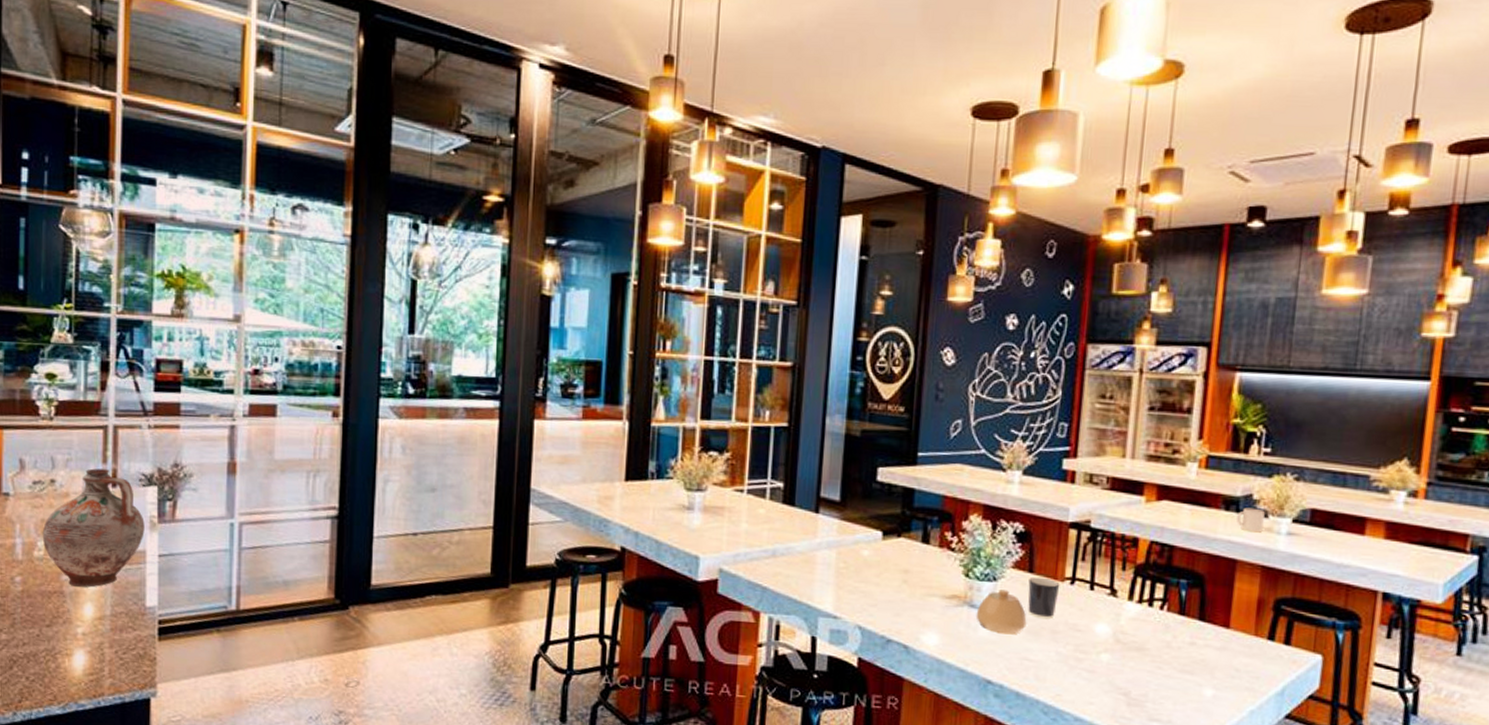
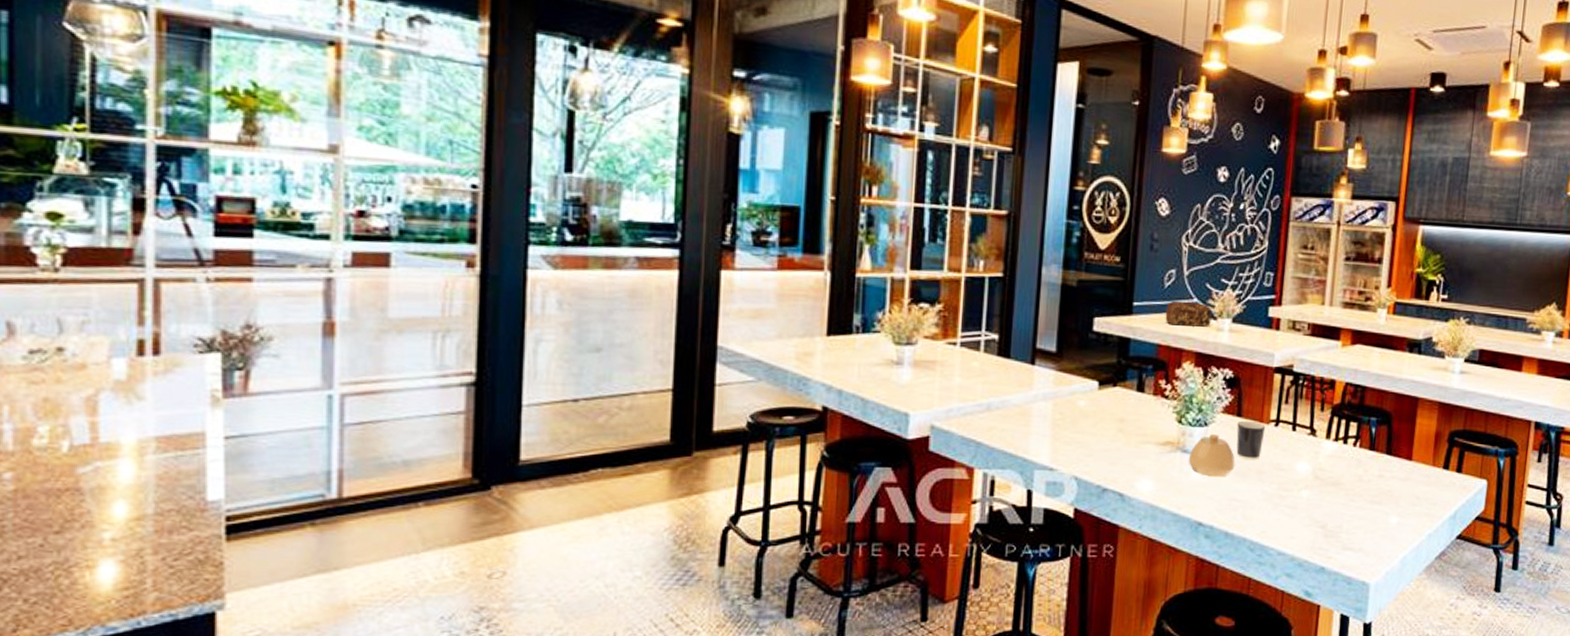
ceramic jug: present [42,468,145,588] -> none [45,332,203,481]
bread loaf: none [951,451,1001,479] -> present [1165,300,1212,327]
mug: present [1235,507,1265,533] -> none [1418,349,1442,372]

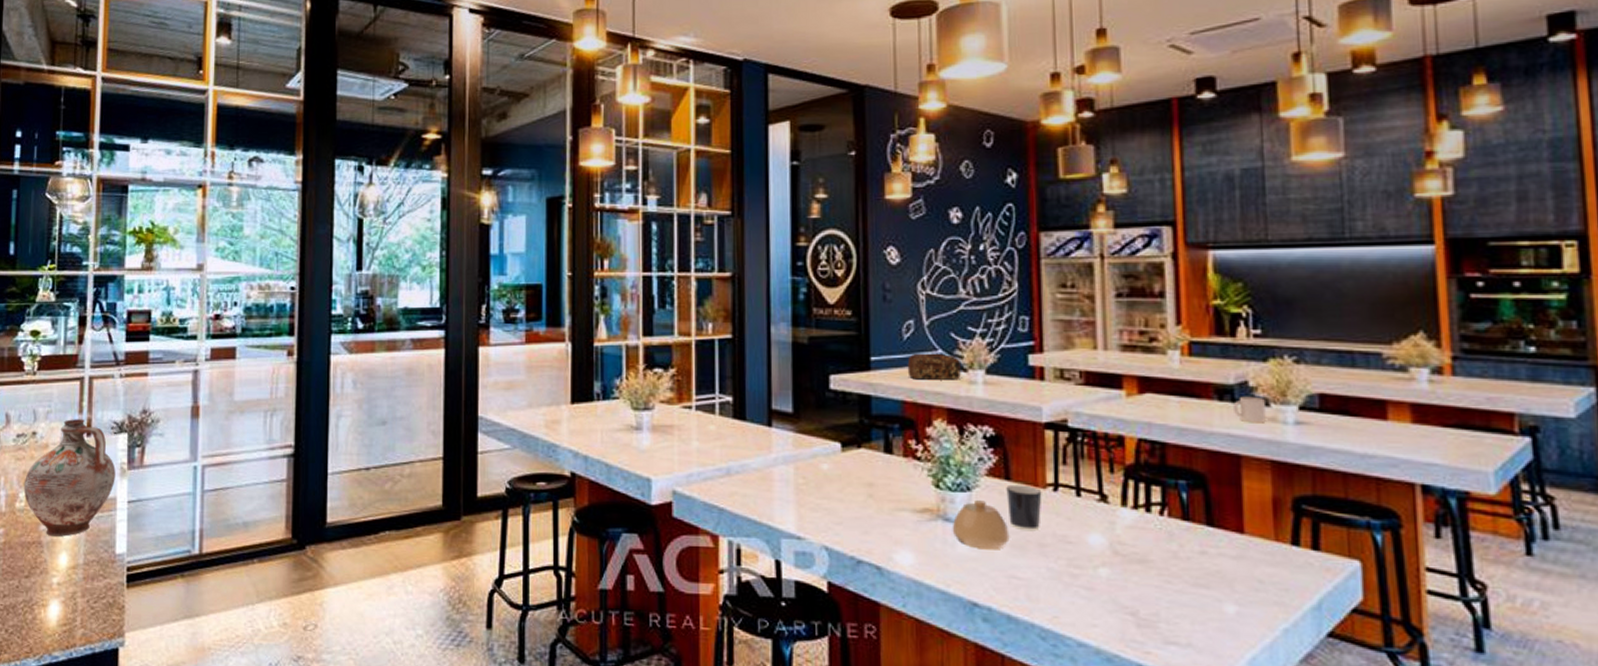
ceramic jug: none [45,332,203,481] -> present [23,419,116,537]
mug: none [1418,349,1442,372] -> present [1232,396,1266,423]

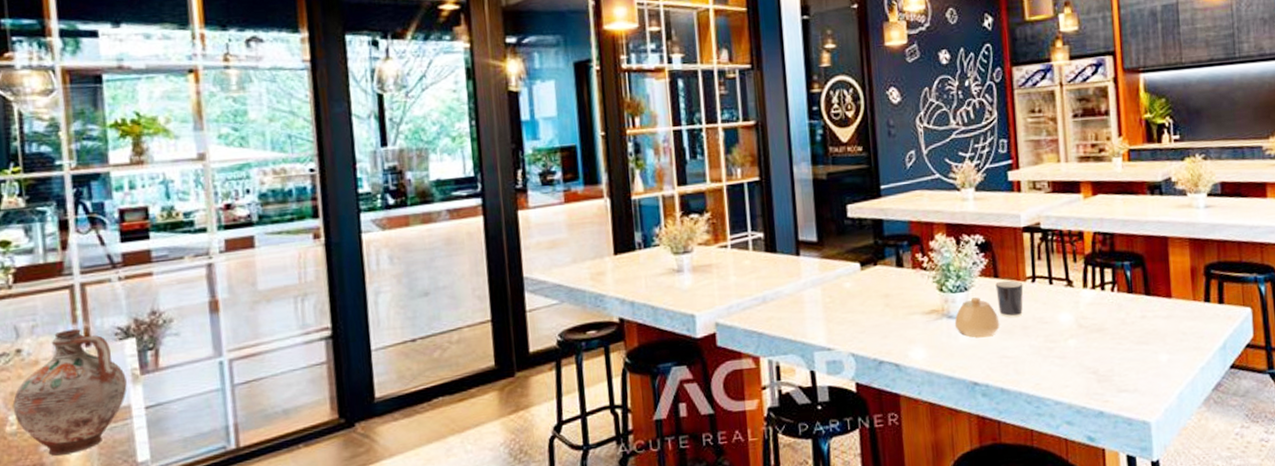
bread loaf: present [907,353,961,380] -> none [911,177,955,202]
mug: present [1232,396,1266,423] -> none [1160,189,1185,211]

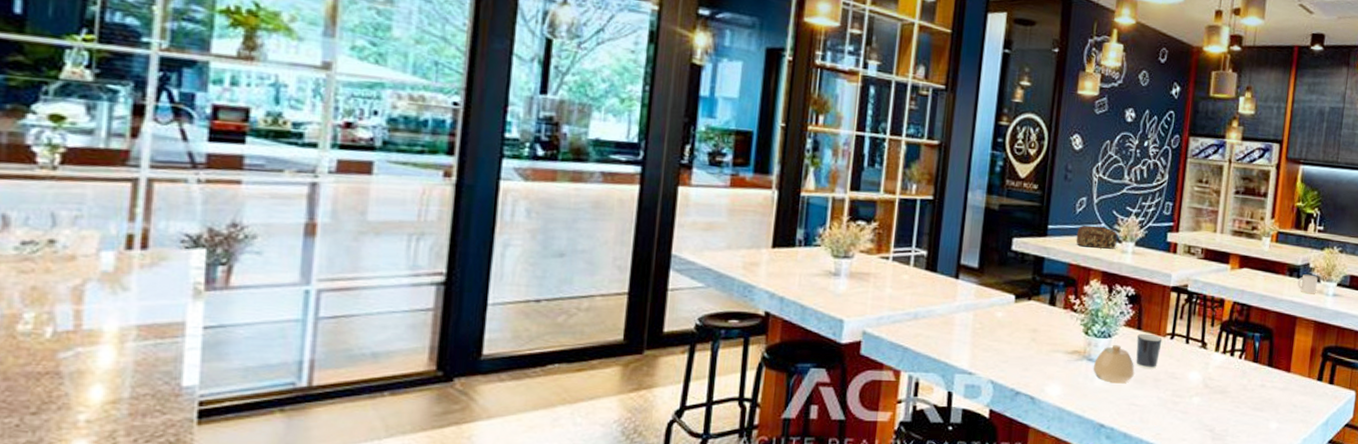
ceramic jug: present [12,329,127,456] -> none [31,227,186,366]
bread loaf: none [911,177,955,202] -> present [1076,225,1117,249]
mug: none [1160,189,1185,211] -> present [1297,274,1318,294]

